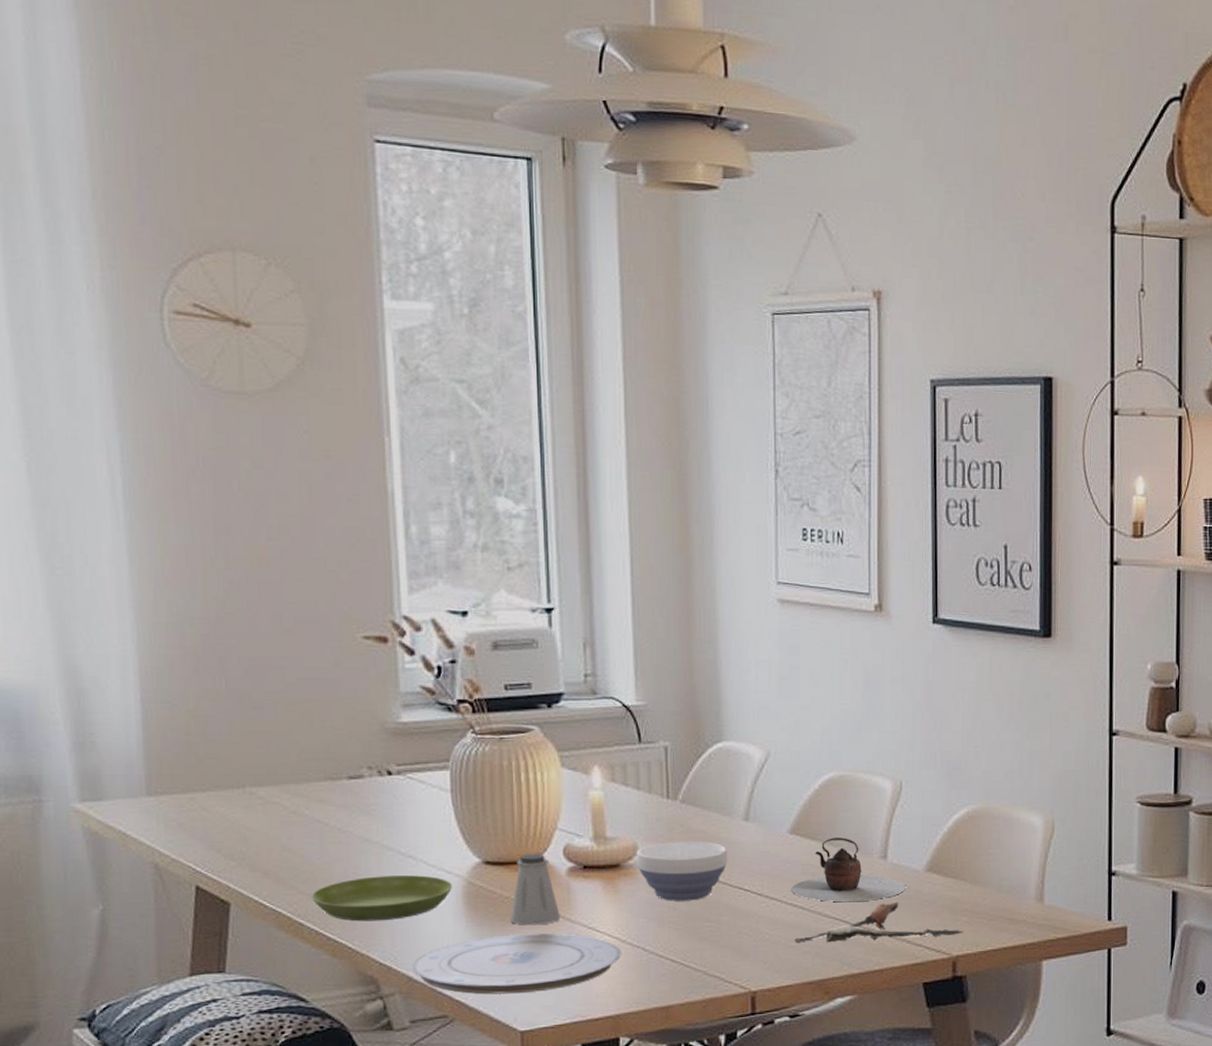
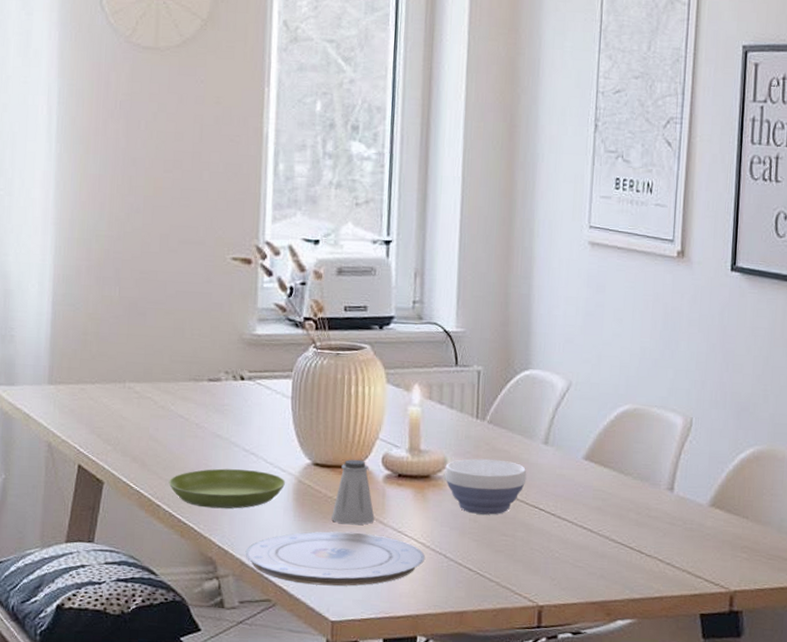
teapot: present [791,838,905,903] -> none [582,467,689,530]
spoon: present [794,901,963,943] -> none [581,533,742,570]

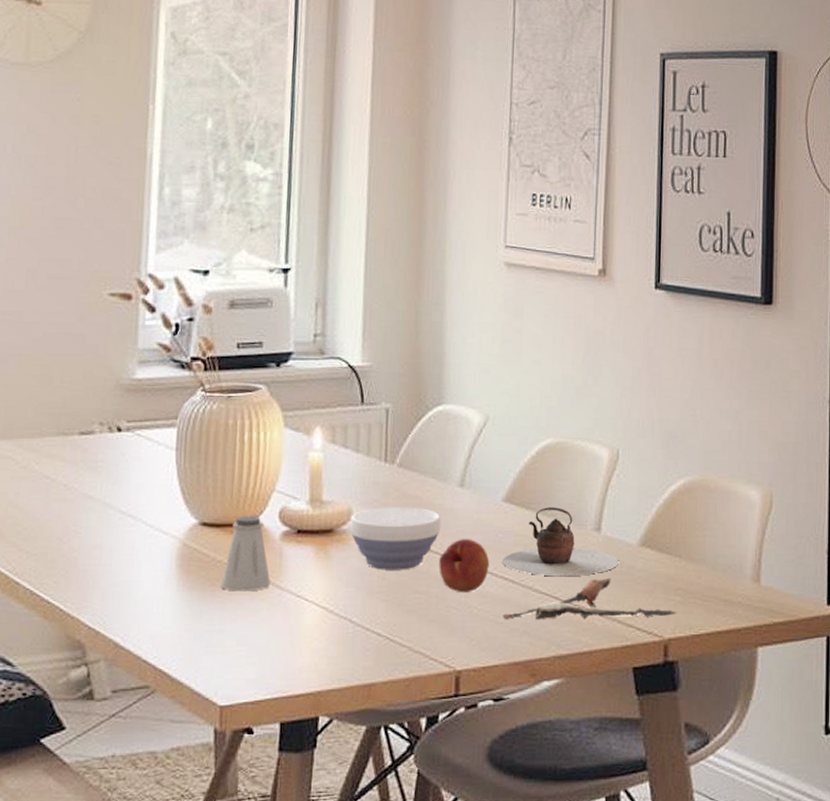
saucer: present [168,468,286,509] -> none [30,535,169,582]
plate: present [245,531,426,586] -> none [119,601,329,665]
fruit: none [524,489,570,538] -> present [439,538,490,592]
spoon: none [581,533,742,570] -> present [502,577,676,620]
teapot: none [582,467,689,530] -> present [502,507,618,577]

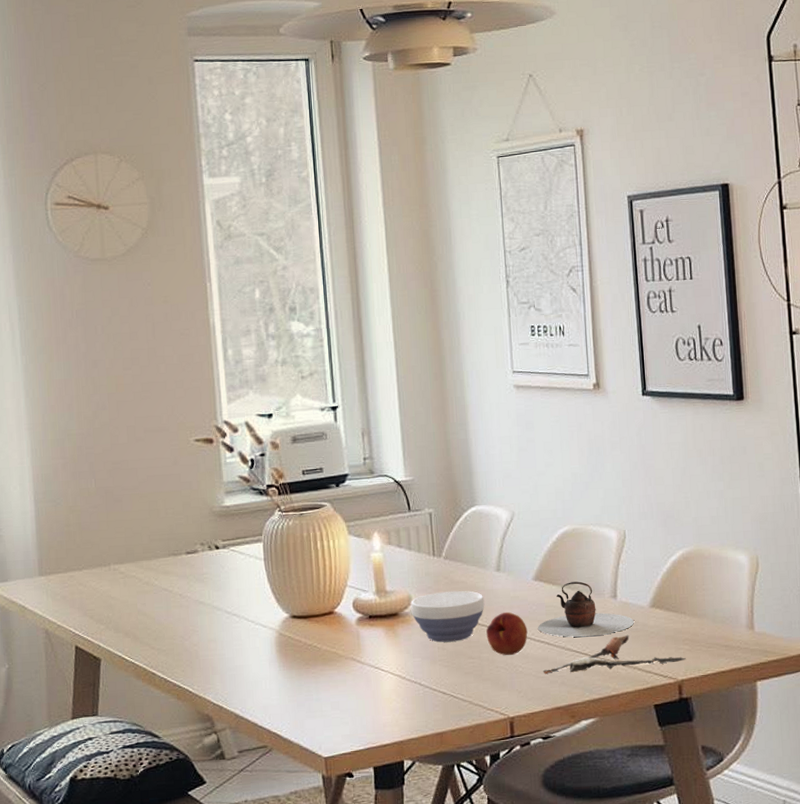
saltshaker: present [221,515,271,592] -> none [313,607,352,668]

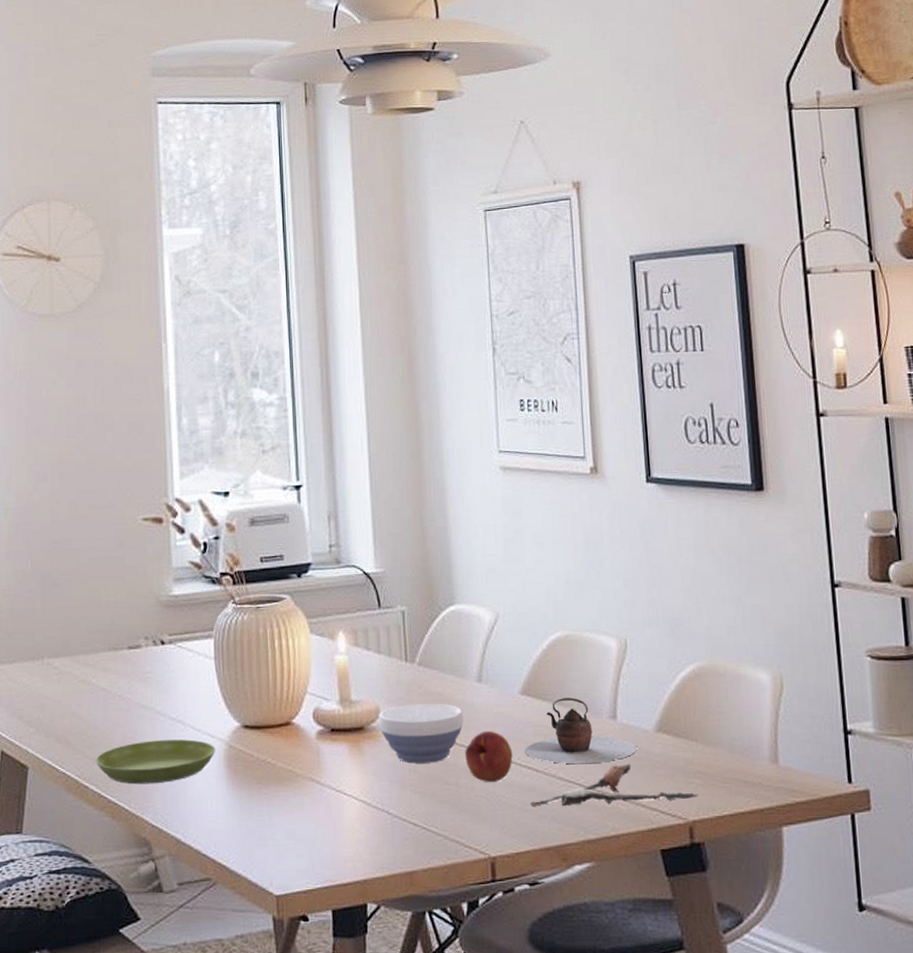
saucer: none [160,629,268,670] -> present [95,739,216,785]

